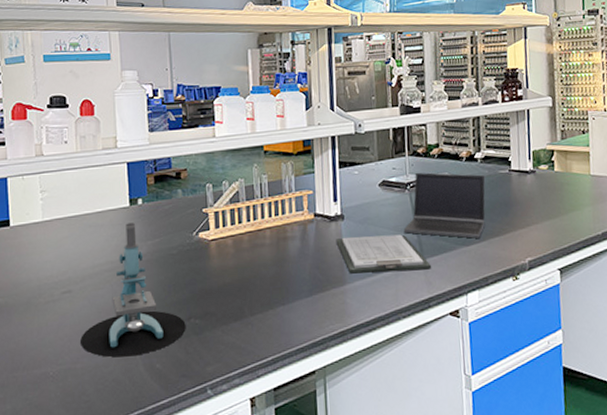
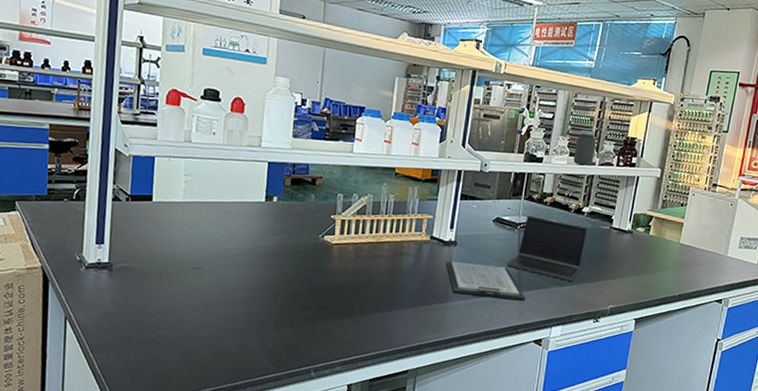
microscope: present [80,223,186,358] -> none [204,216,301,333]
jar: none [452,69,476,108] -> present [573,129,597,166]

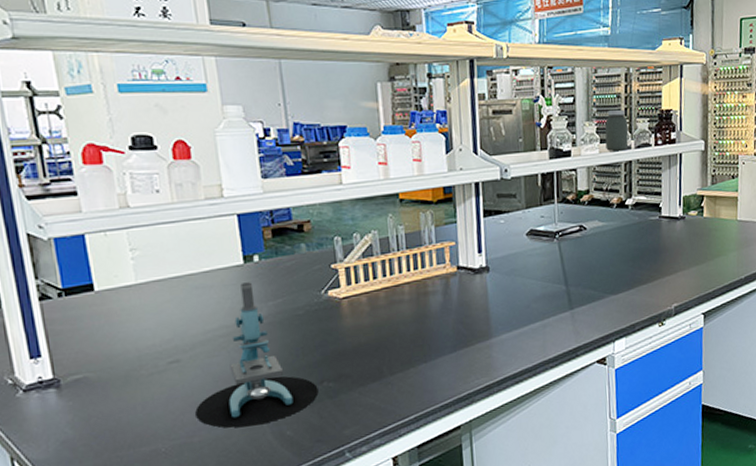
microscope: none [204,216,301,333] -> present [195,282,319,428]
clipboard: present [446,261,525,301] -> none [481,285,579,327]
laptop computer: present [507,215,588,281] -> none [551,220,636,287]

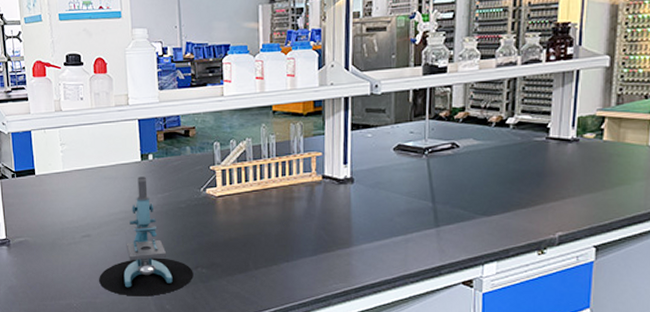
jar: present [605,109,629,152] -> none [487,24,515,68]

